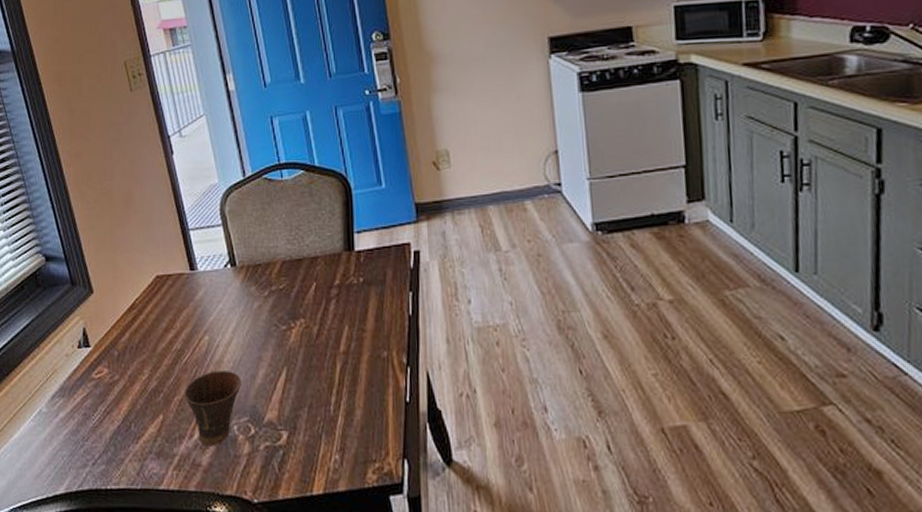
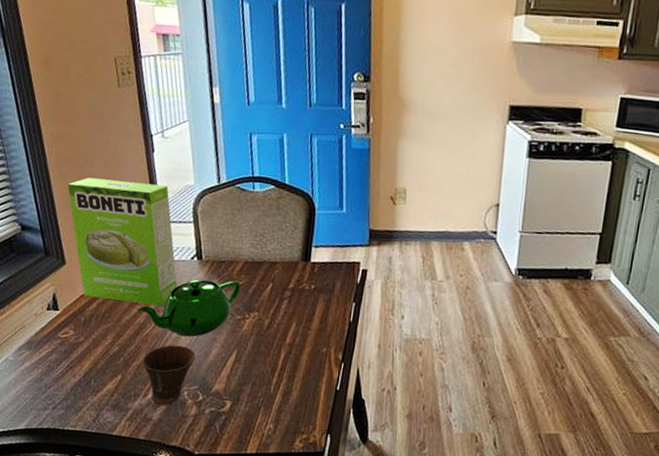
cake mix box: none [89,189,213,327] -> present [67,177,178,307]
teapot: none [172,285,281,359] -> present [137,279,241,337]

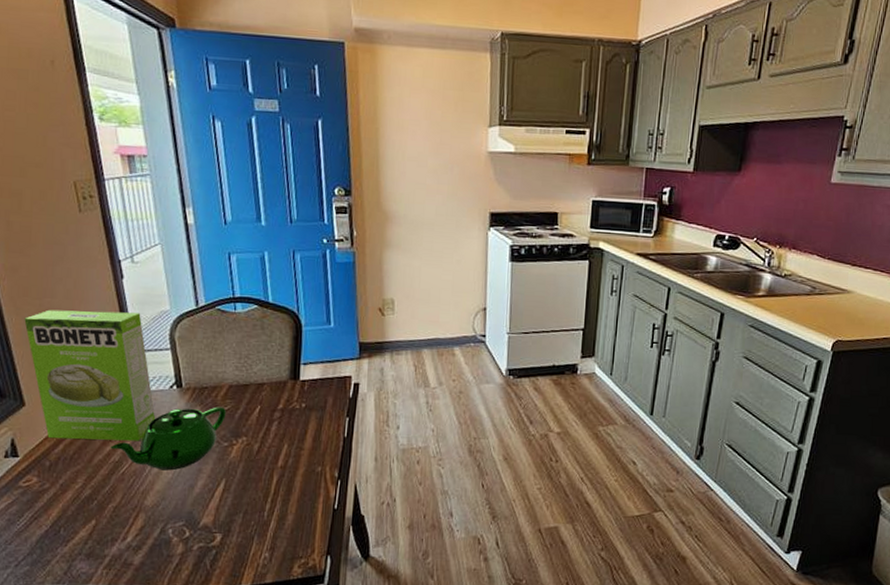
cup: present [142,345,195,406] -> none [120,481,179,548]

